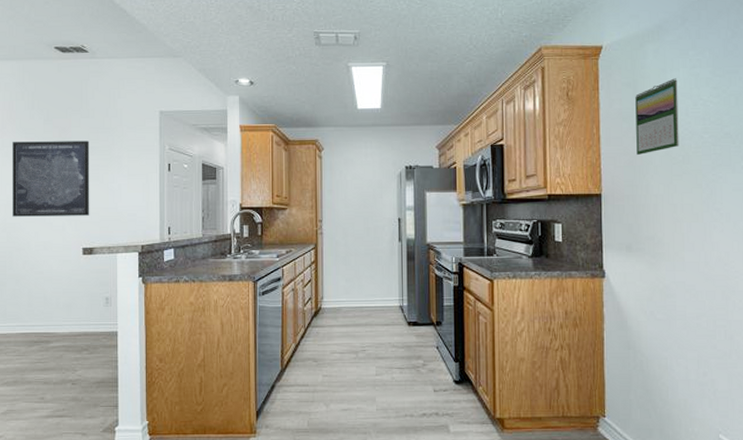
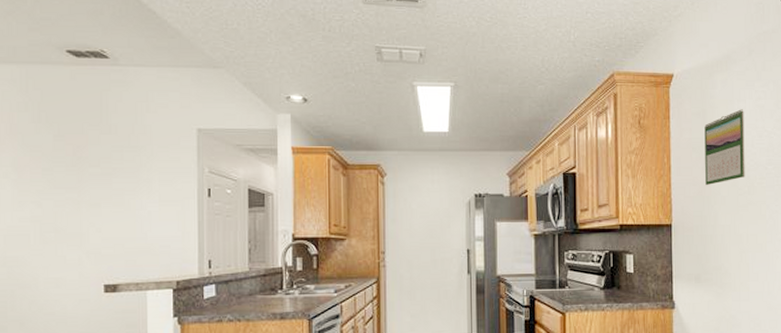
wall art: present [12,140,90,217] -> none [13,161,113,249]

